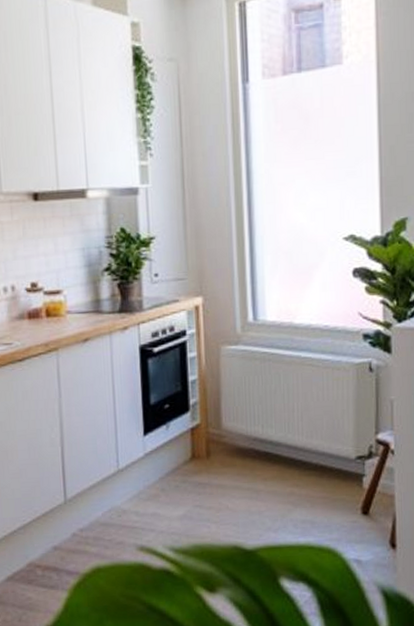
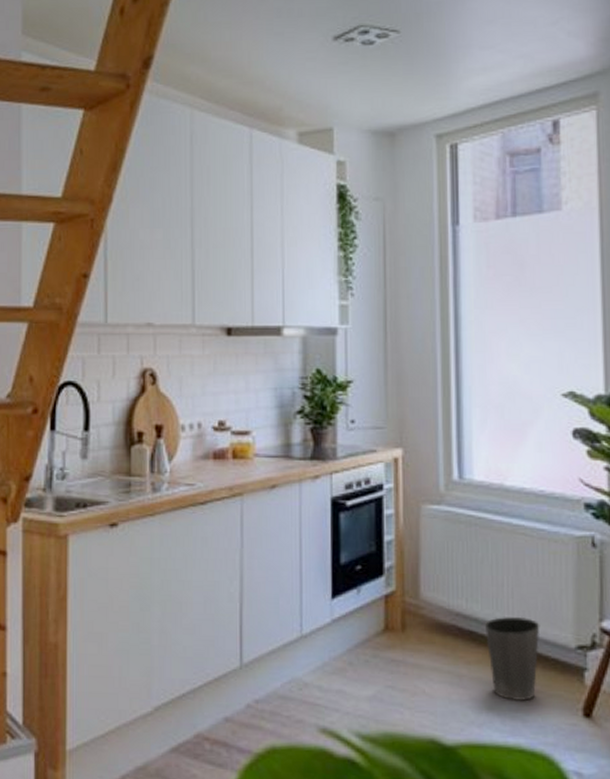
waste basket: none [278,436,326,507] -> present [484,616,540,702]

